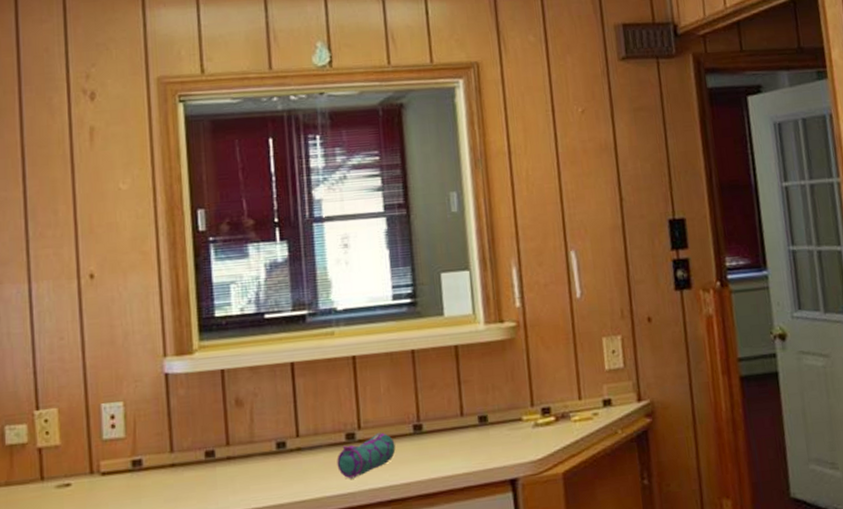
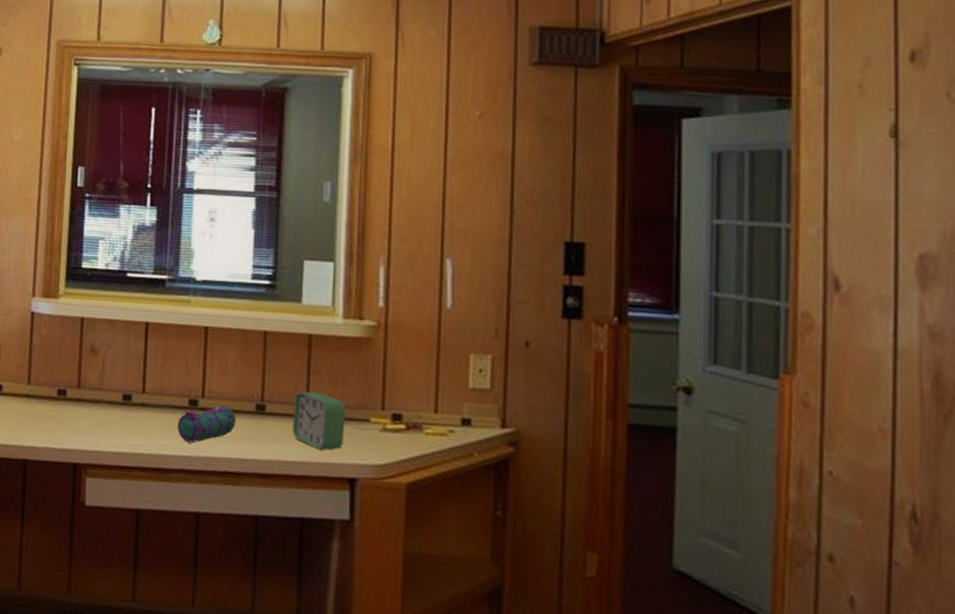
alarm clock: none [449,401,501,458] -> present [293,391,346,450]

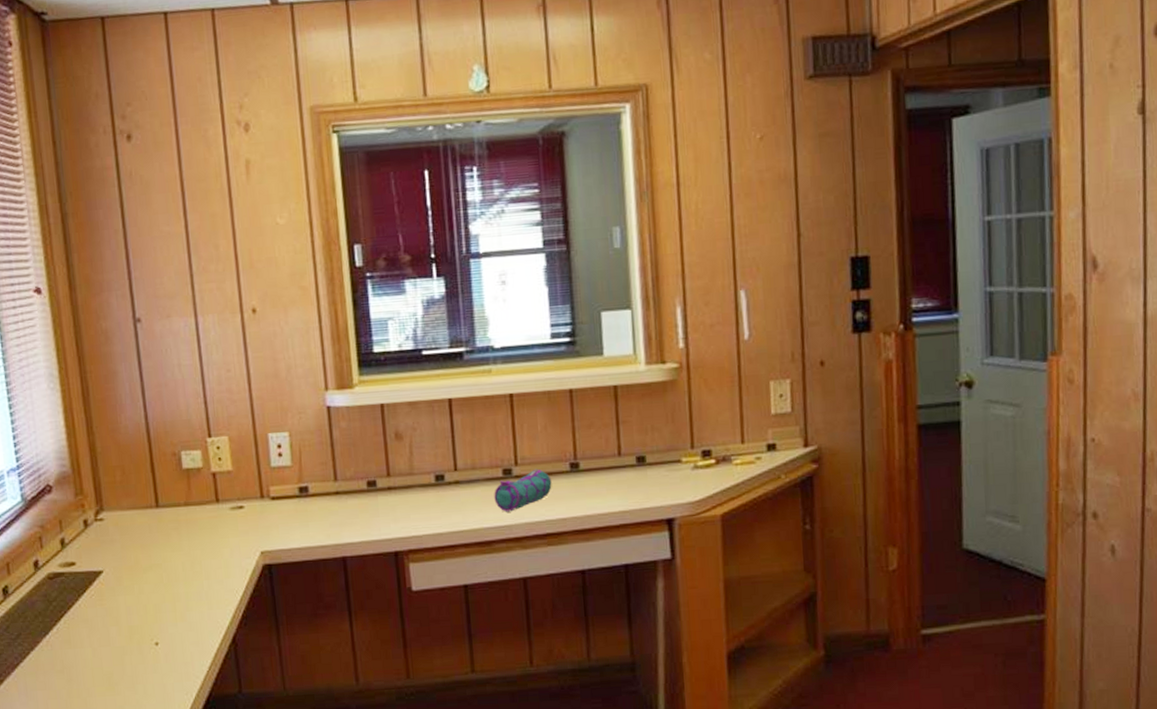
alarm clock: present [293,391,346,450] -> none [606,442,659,497]

